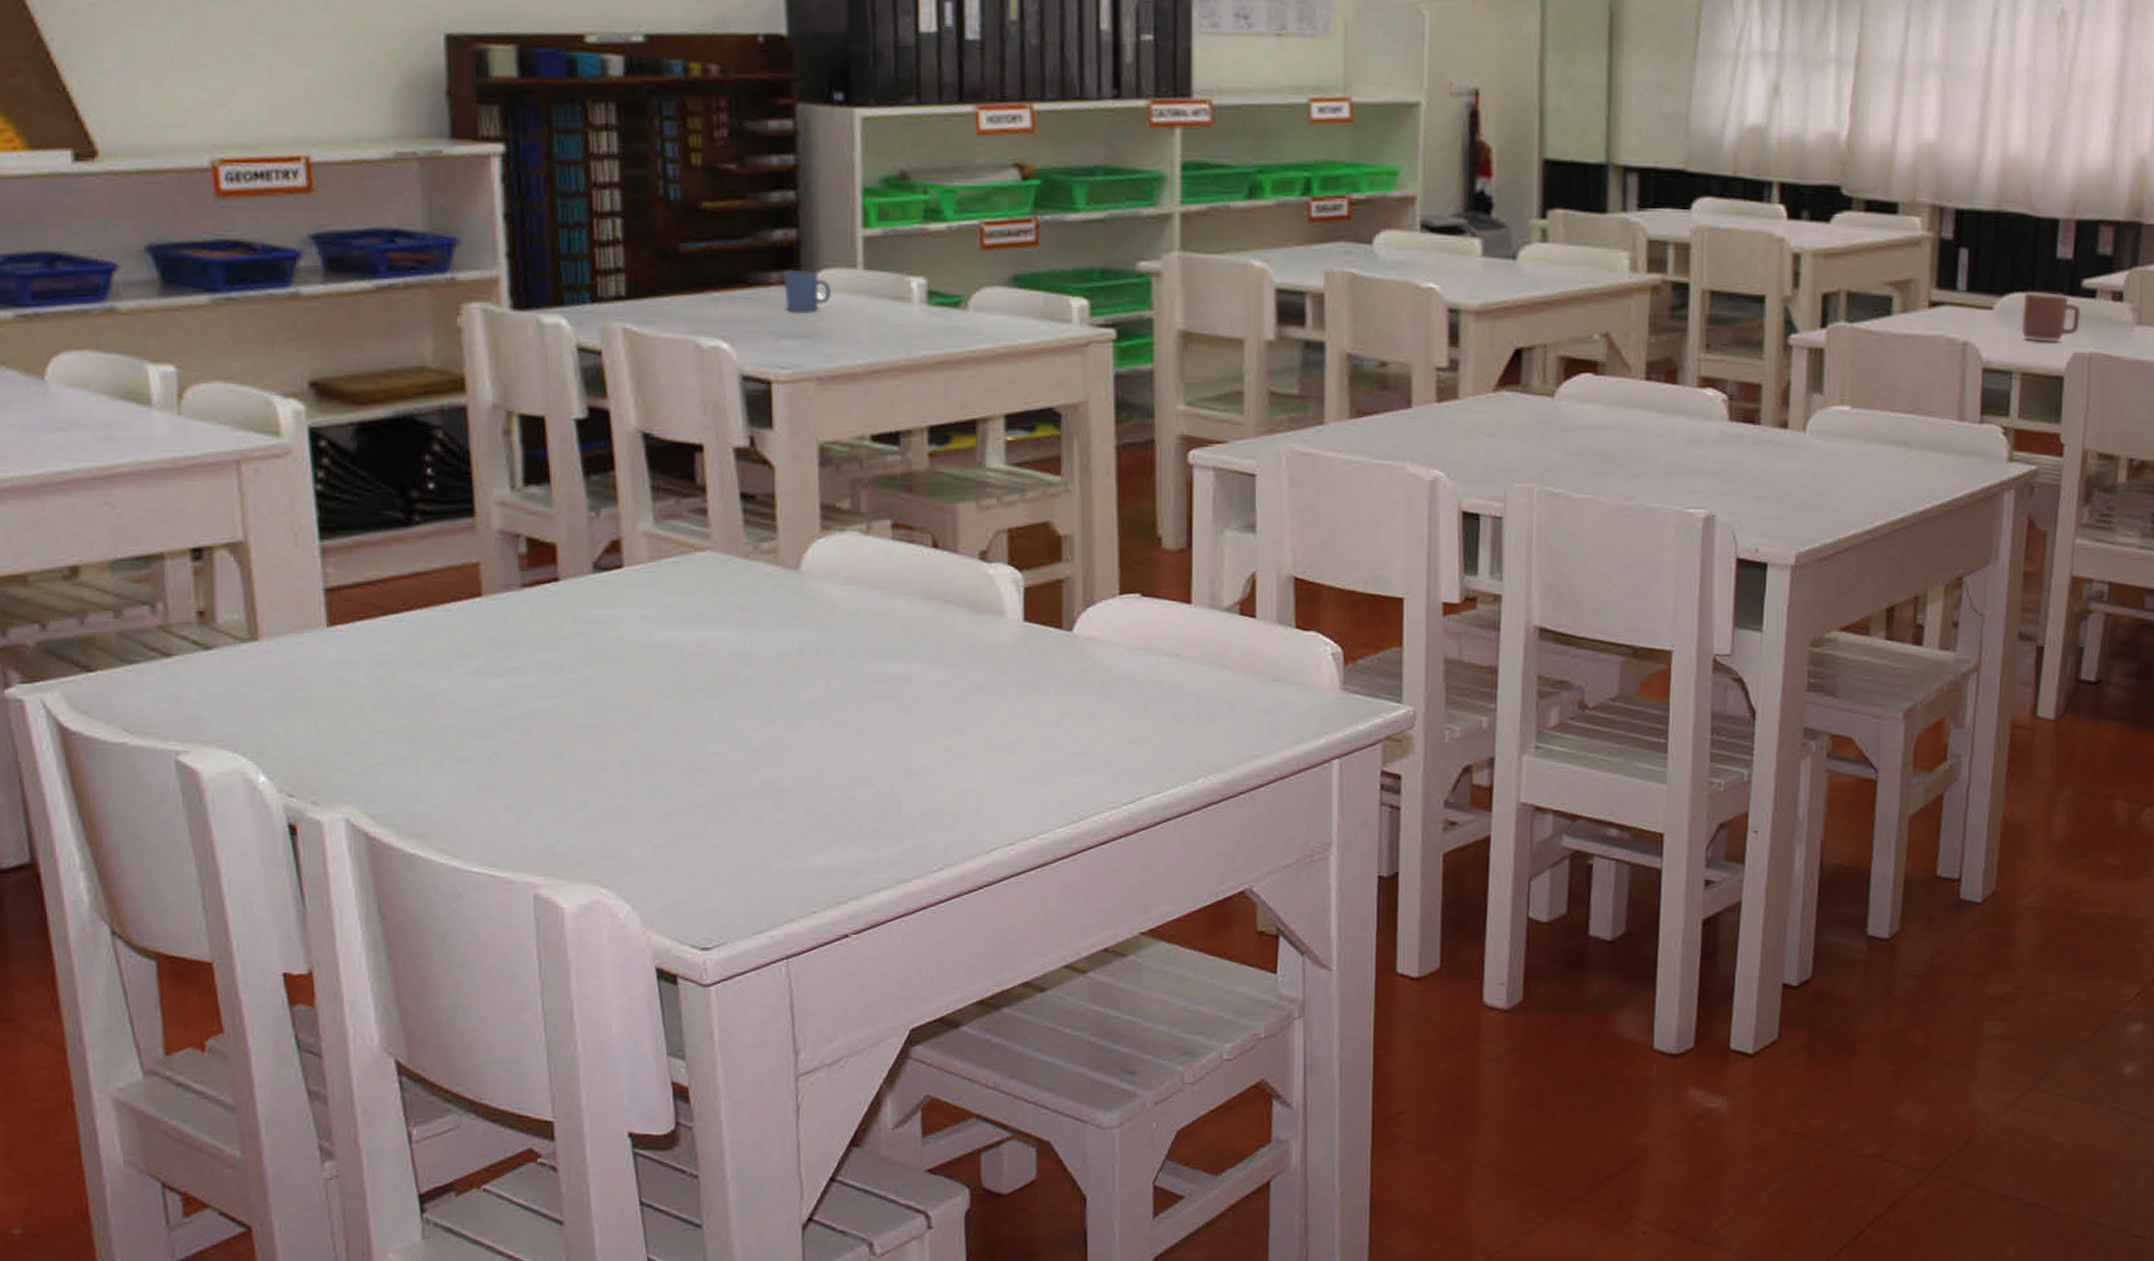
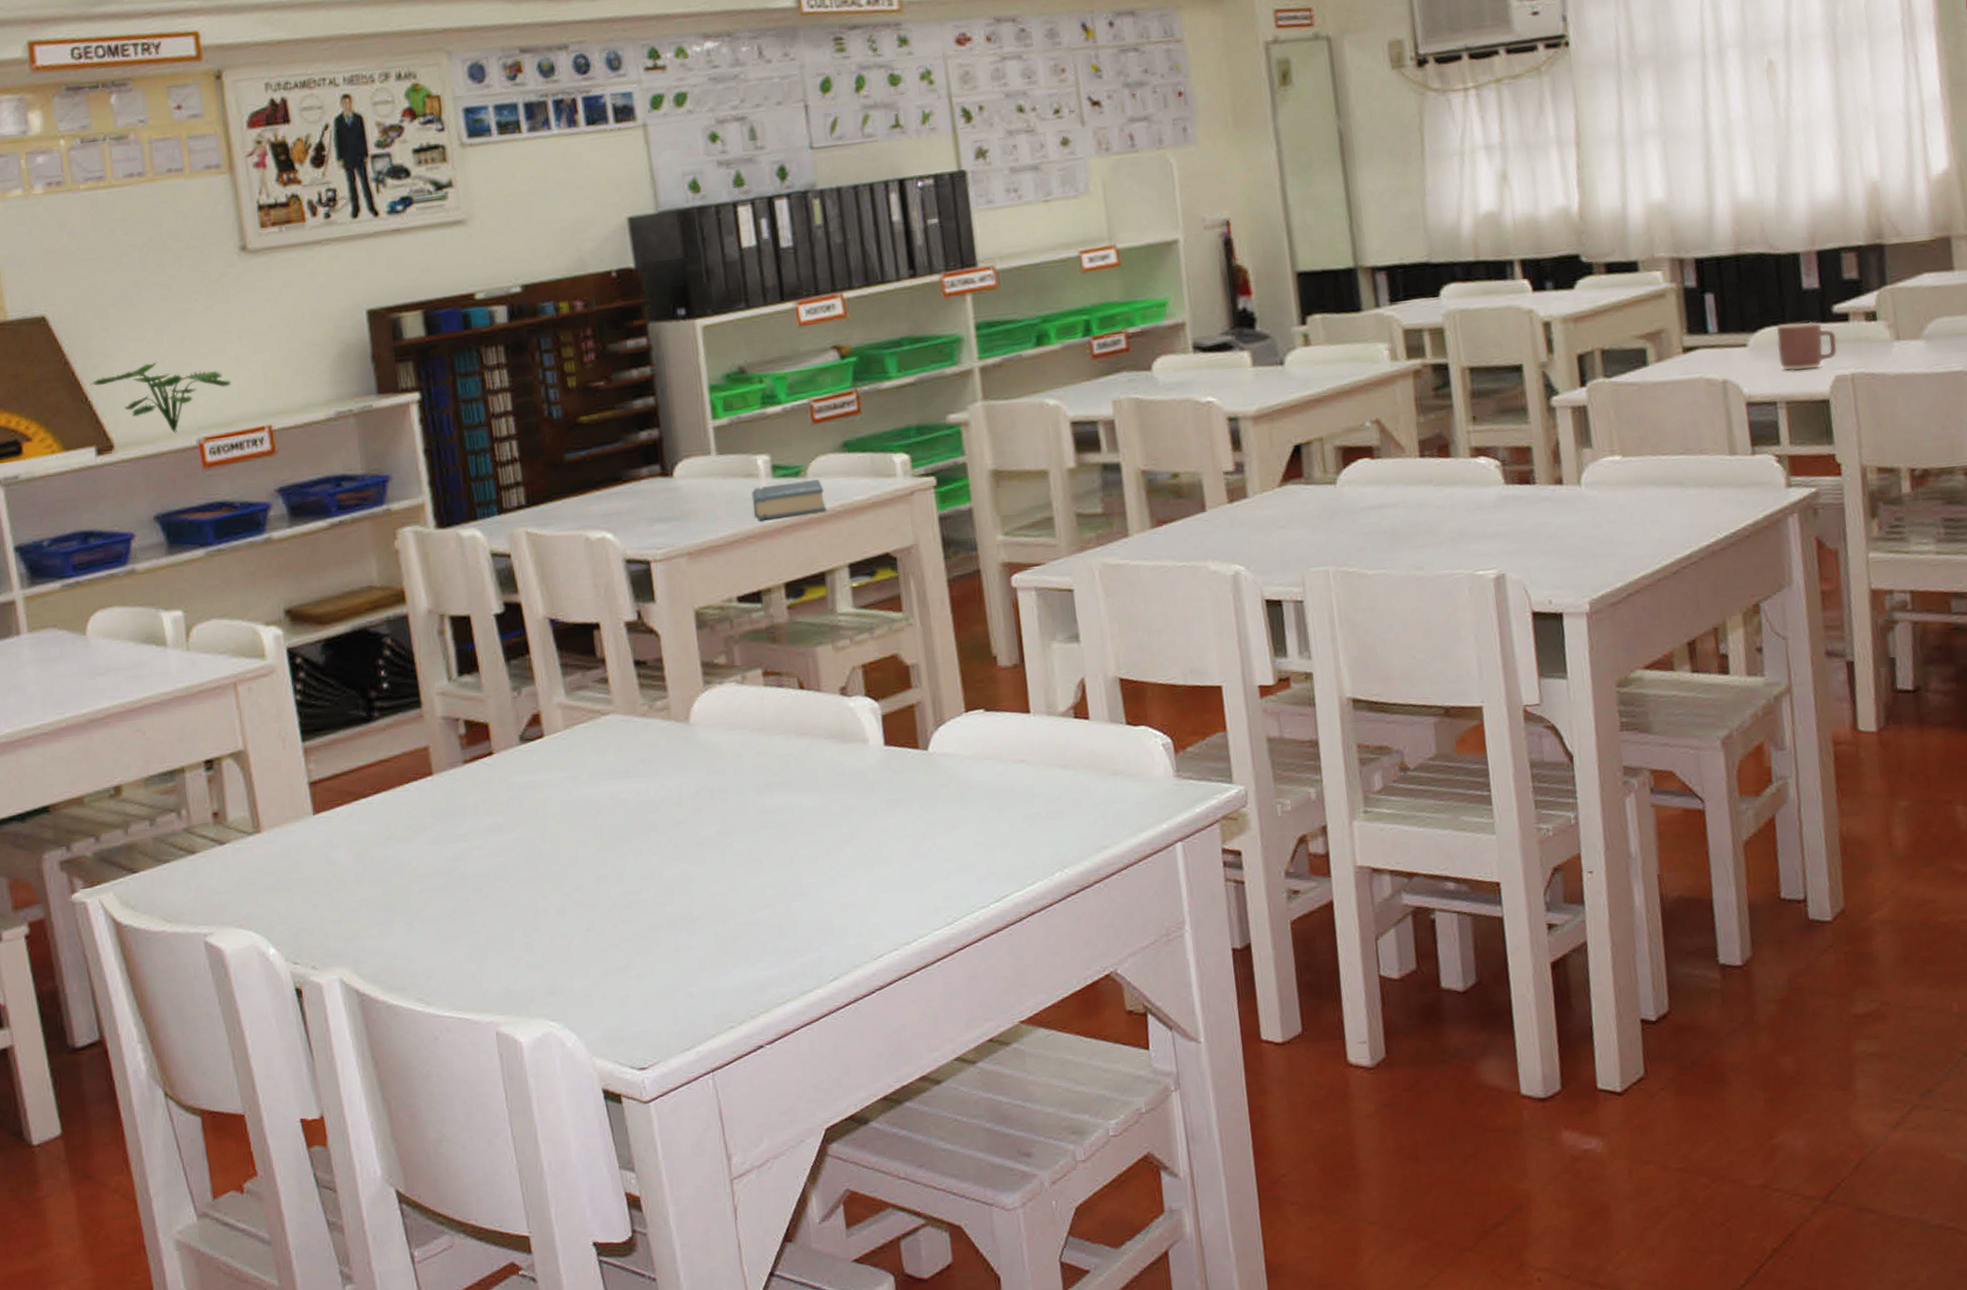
decorative plant: none [73,56,262,148] -> present [92,361,232,433]
mug: present [783,269,832,315] -> none [650,462,693,502]
book: none [900,312,986,353] -> present [751,479,827,521]

